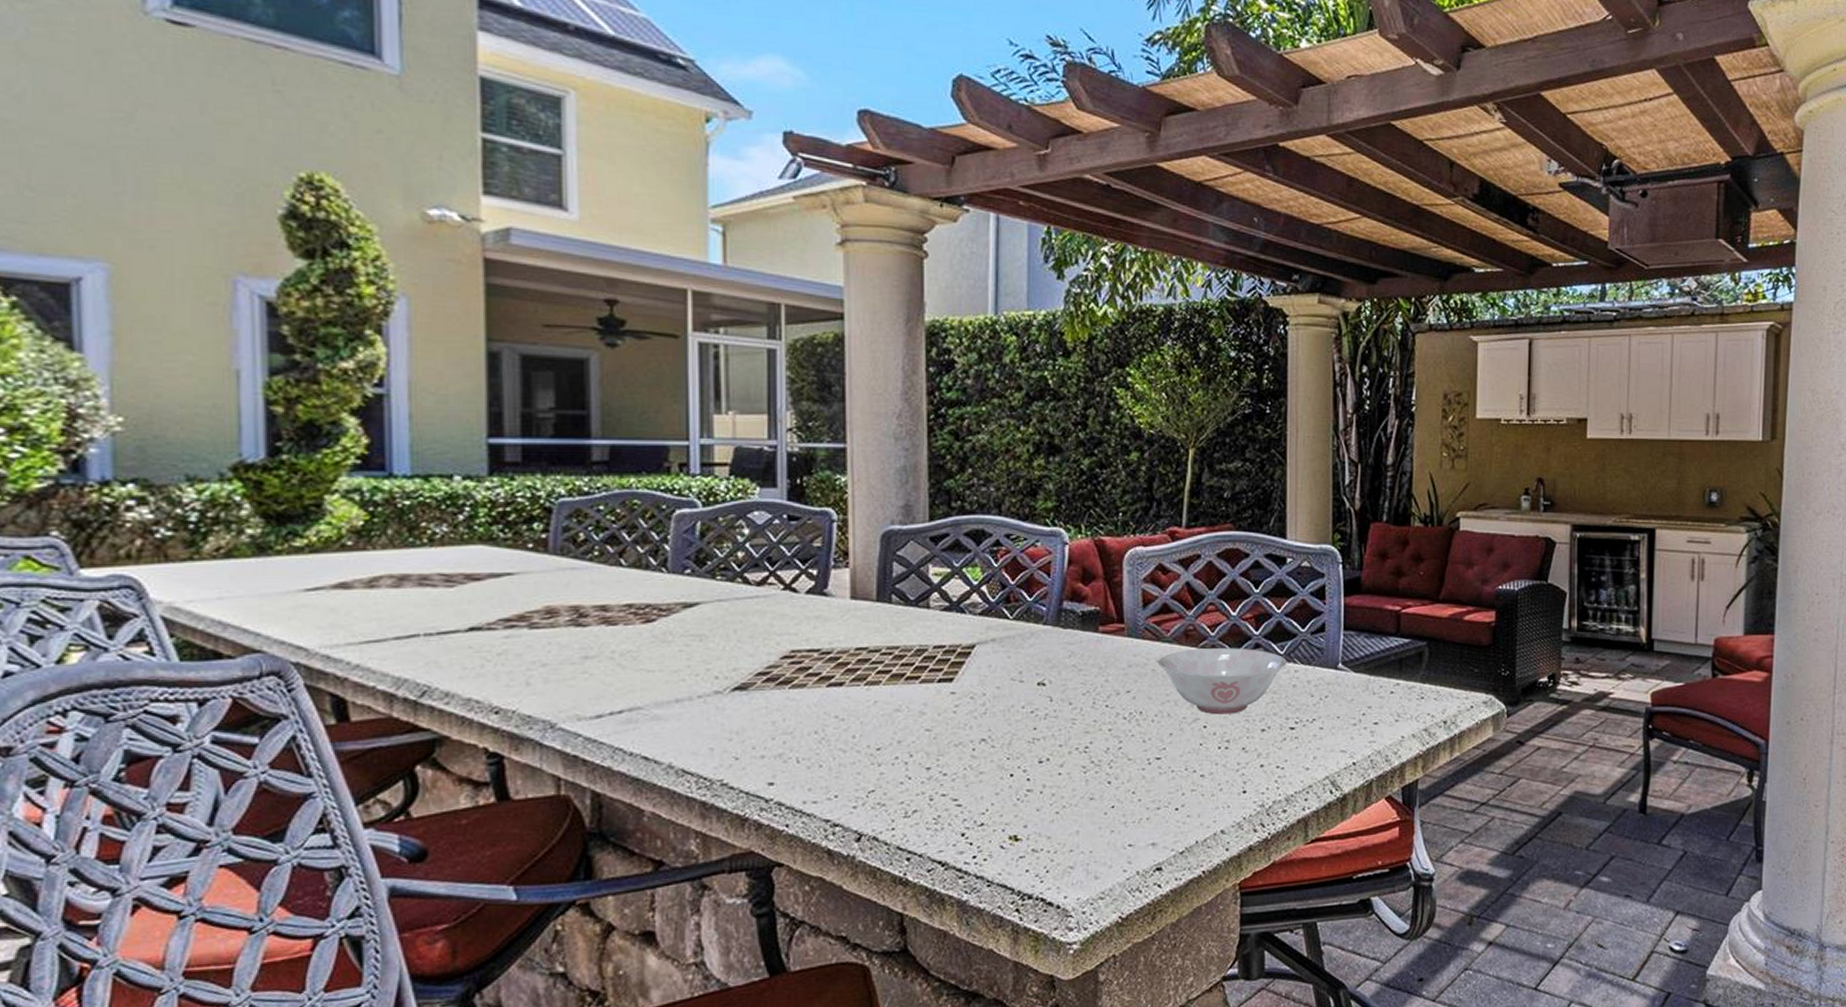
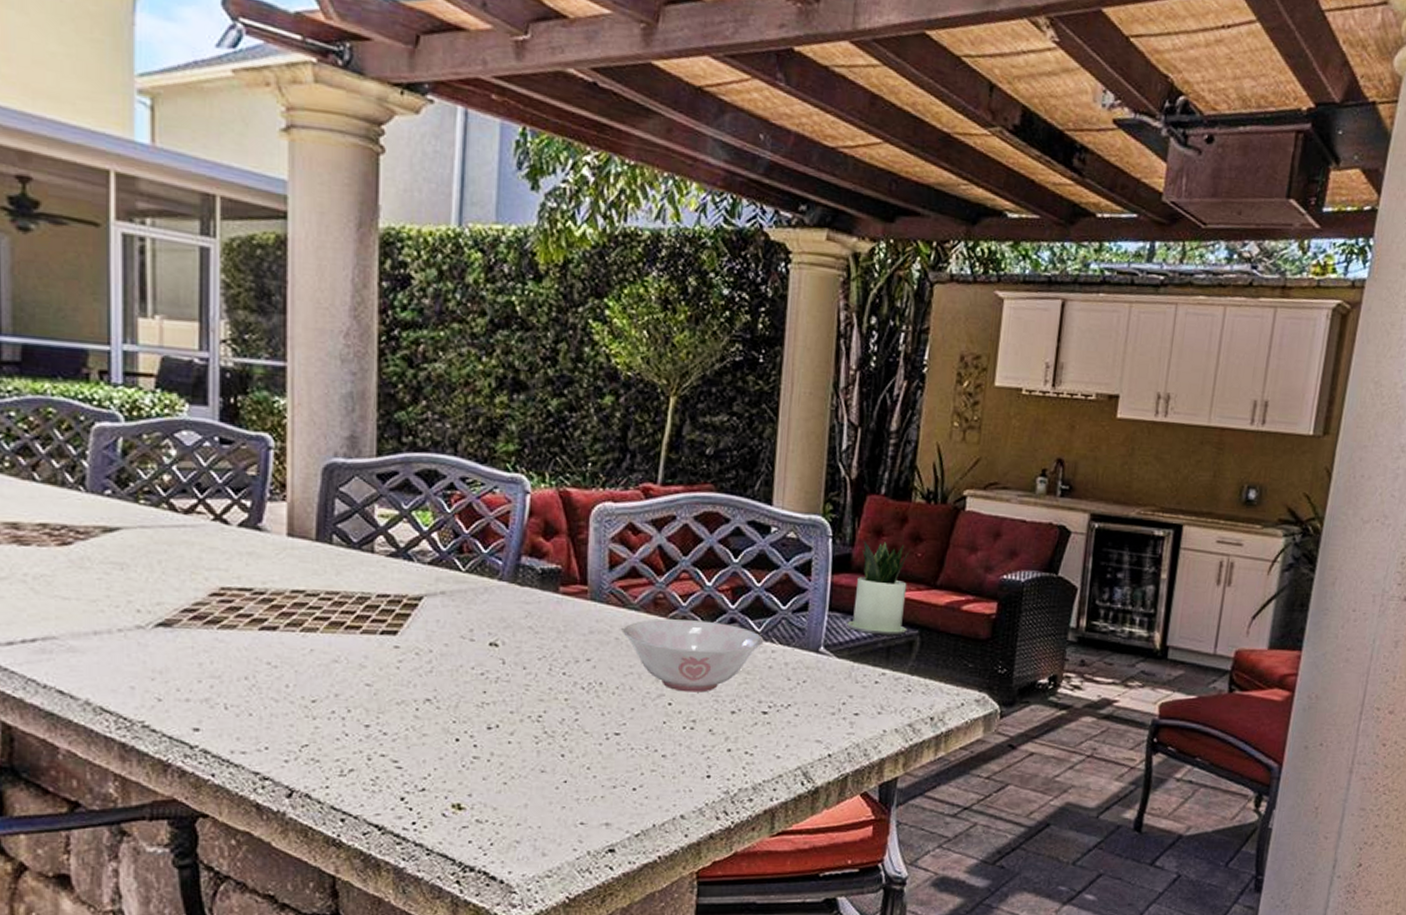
planter: none [1361,564,1416,649] -> present [847,540,910,636]

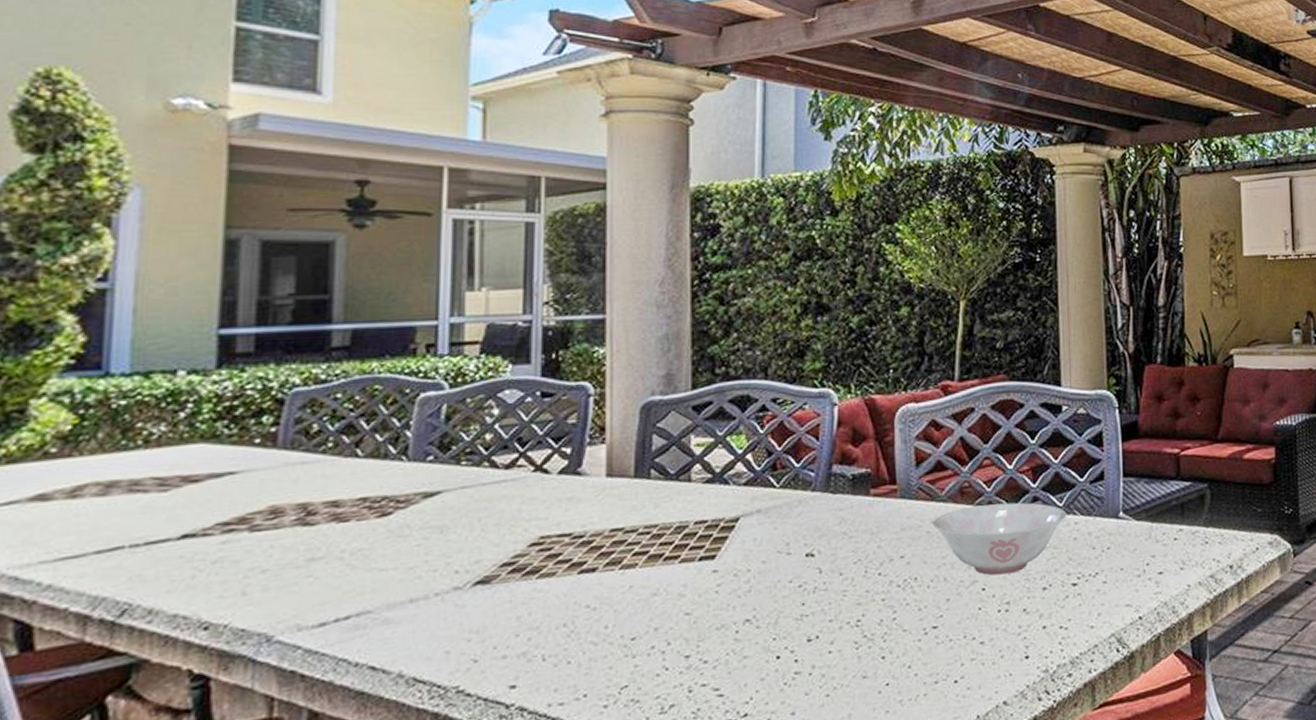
planter: present [847,540,910,636] -> none [1141,406,1197,494]

